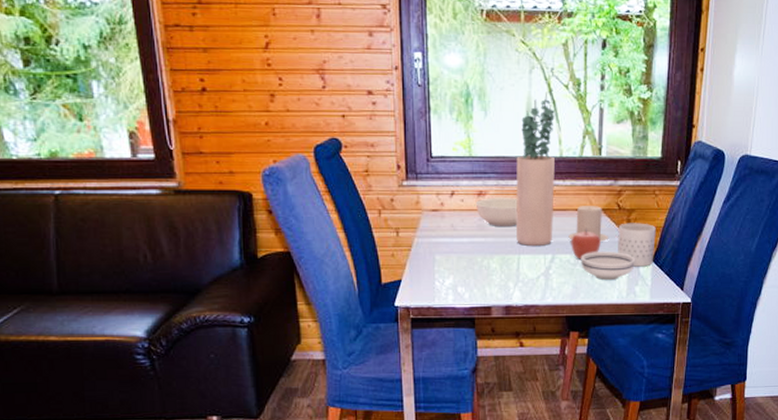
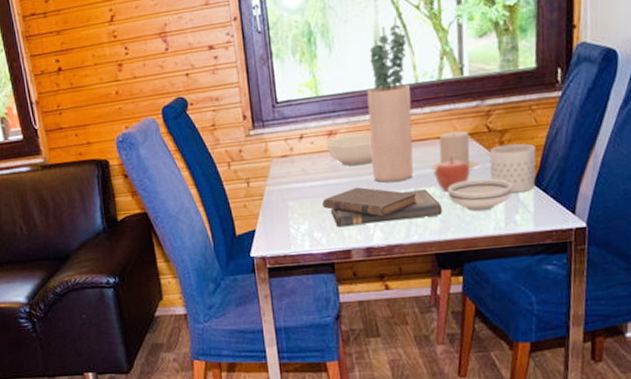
diary: none [468,248,574,283] -> present [322,187,442,226]

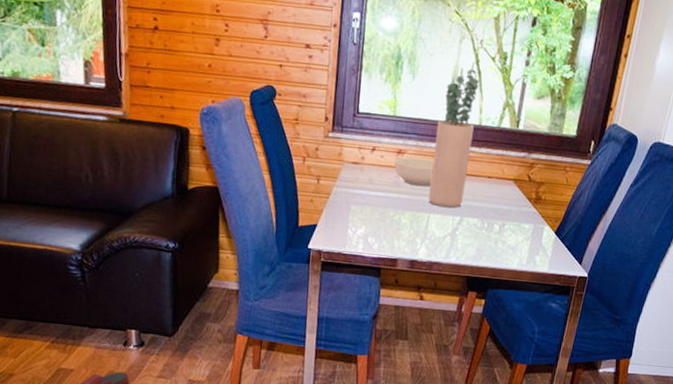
diary: present [322,187,442,226] -> none [380,205,480,244]
candle: present [431,130,480,170] -> none [478,173,517,210]
fruit: present [435,156,470,191] -> none [479,195,508,225]
bowl: present [447,178,513,211] -> none [486,218,539,247]
mug: present [489,143,536,193] -> none [523,194,563,238]

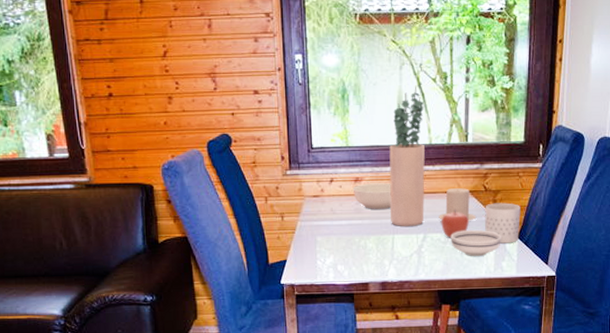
candle: none [478,173,517,210] -> present [439,188,477,221]
fruit: none [479,195,508,225] -> present [441,208,469,238]
bowl: none [486,218,539,247] -> present [450,230,501,256]
mug: none [523,194,563,238] -> present [485,203,521,244]

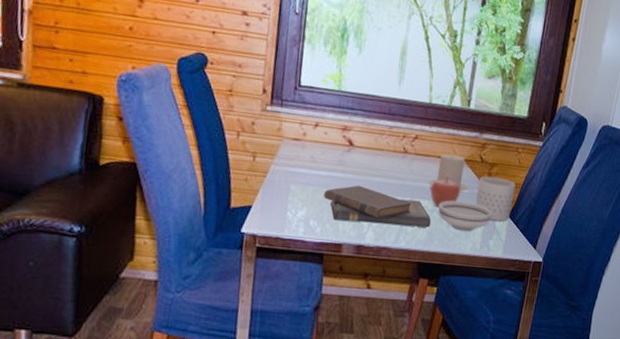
diary: none [347,229,445,262] -> present [324,185,431,228]
bowl: present [352,183,392,209] -> none [338,134,382,166]
vase: present [389,85,425,226] -> none [376,38,430,189]

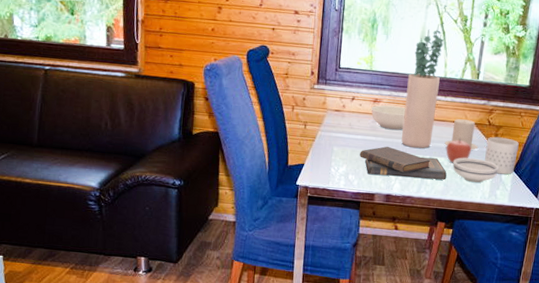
bowl: none [338,134,382,166] -> present [371,105,406,130]
vase: none [376,38,430,189] -> present [401,24,445,149]

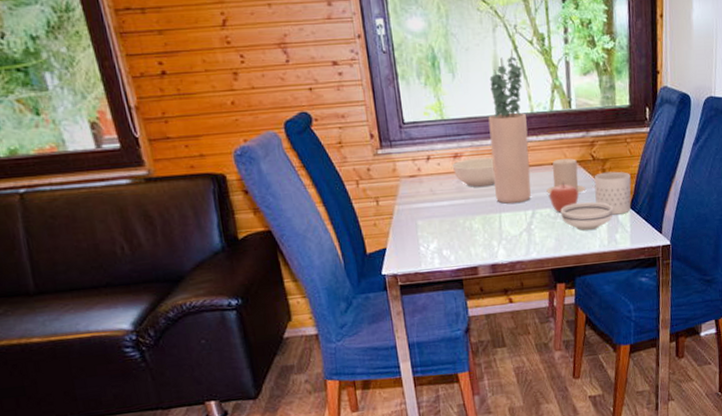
diary: present [360,146,447,180] -> none [450,208,556,245]

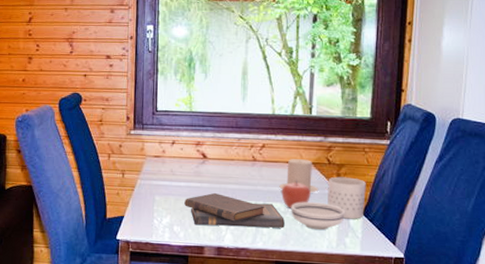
diary: none [450,208,556,245] -> present [184,193,285,228]
bowl: present [452,157,496,187] -> none [193,148,232,174]
vase: present [488,49,532,204] -> none [230,58,269,194]

